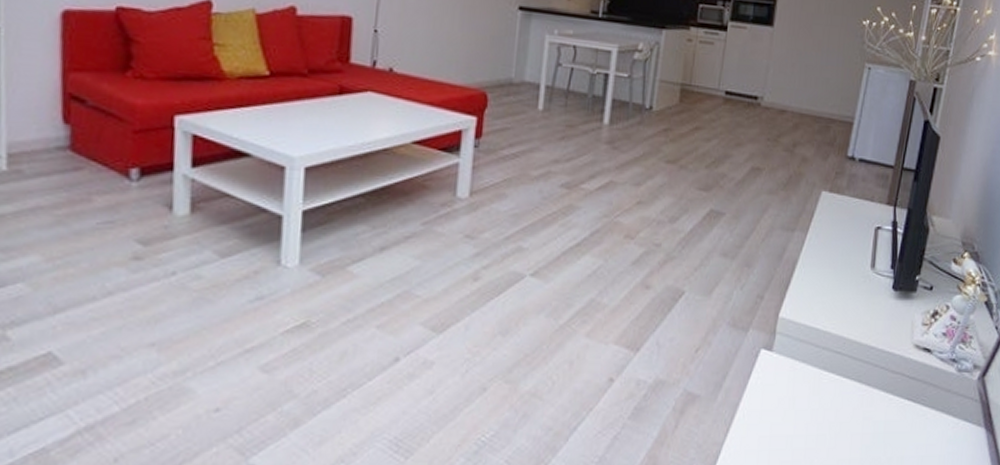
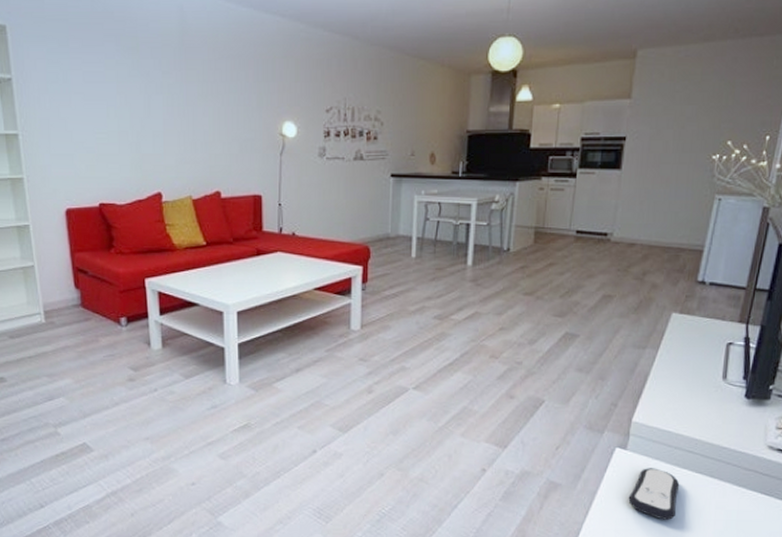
remote control: none [773,373,827,436] -> present [628,468,680,520]

